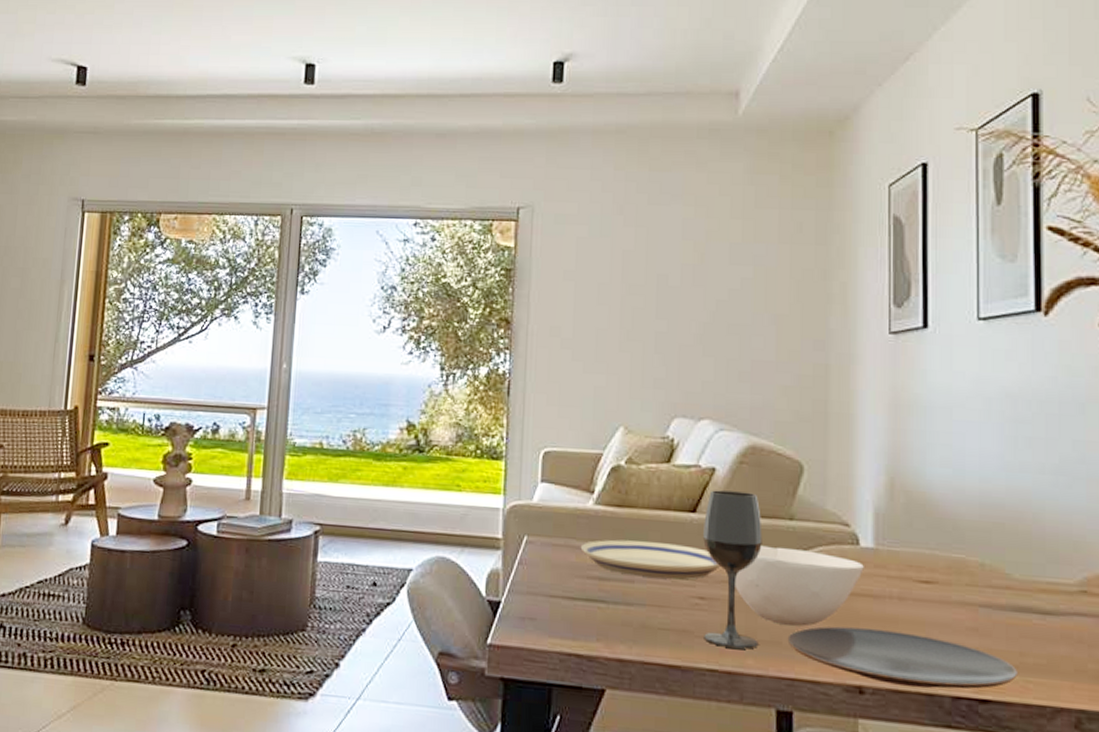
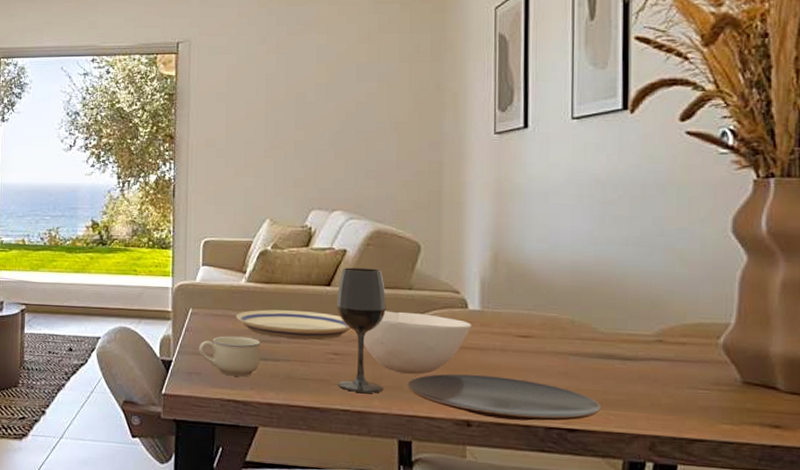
cup: none [534,571,610,625] -> present [198,336,261,377]

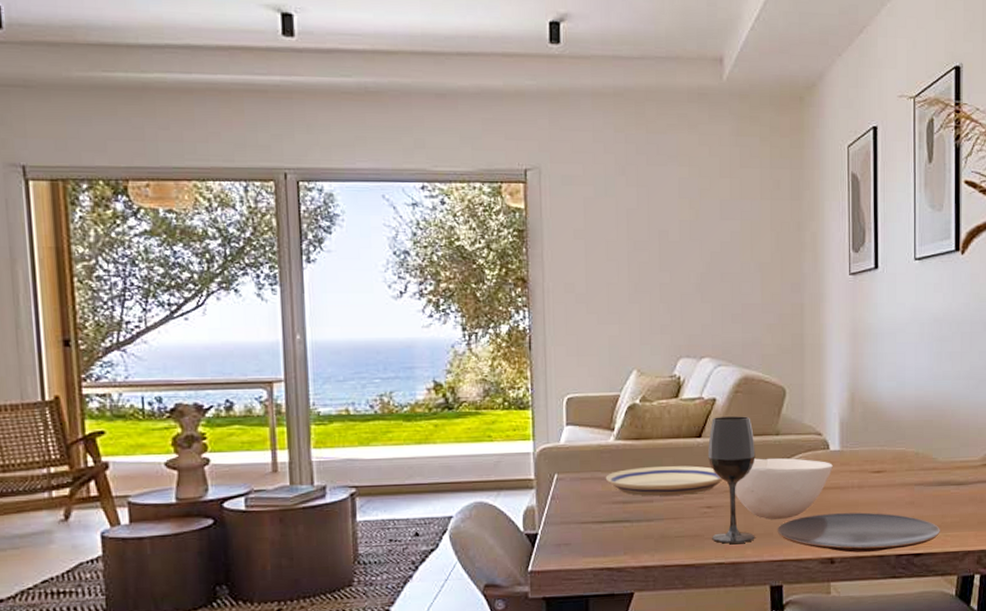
cup: present [198,336,261,377] -> none [567,499,633,543]

